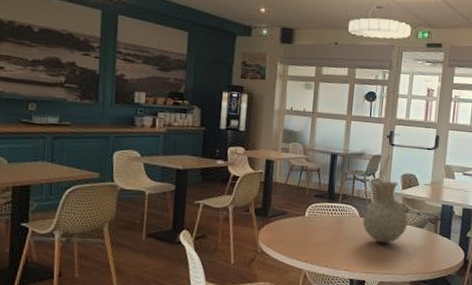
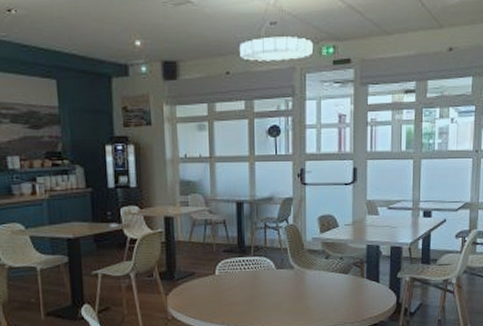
vase: present [363,181,409,243] -> none [280,225,331,295]

